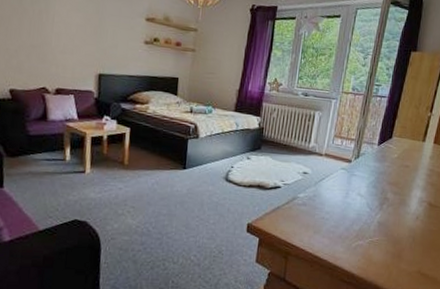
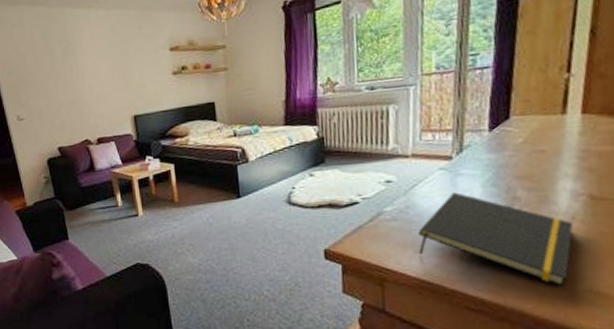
notepad: none [317,188,416,268] -> present [419,192,573,287]

